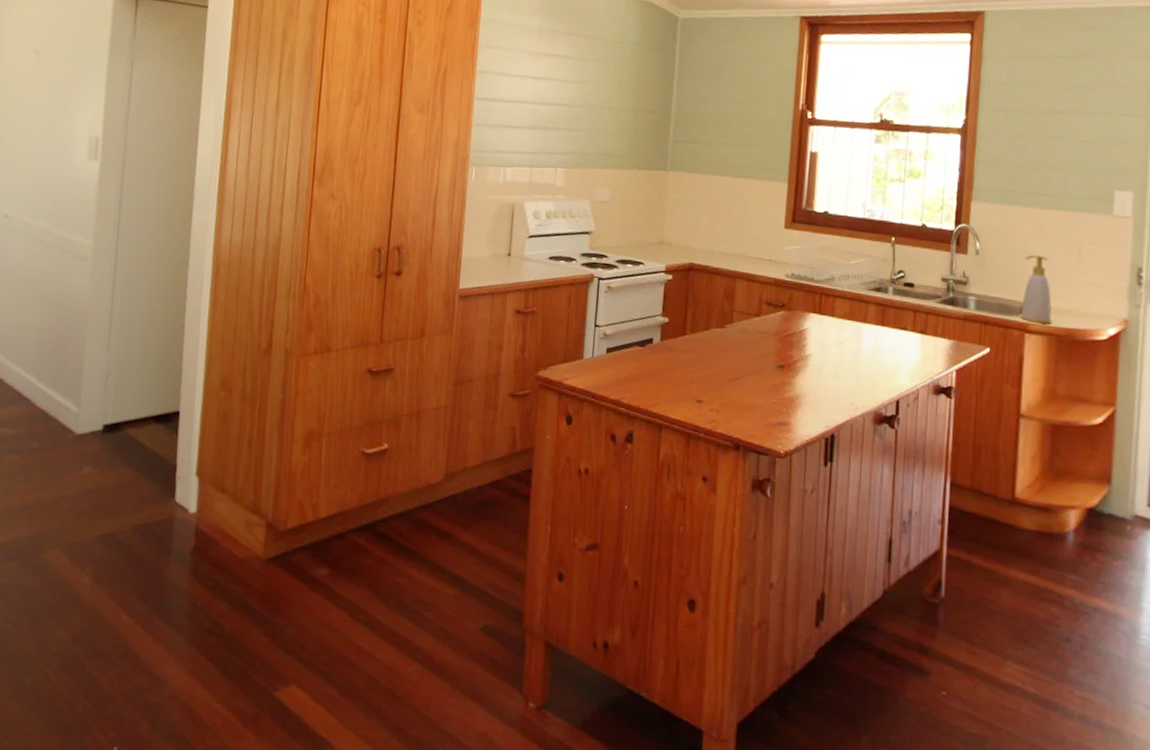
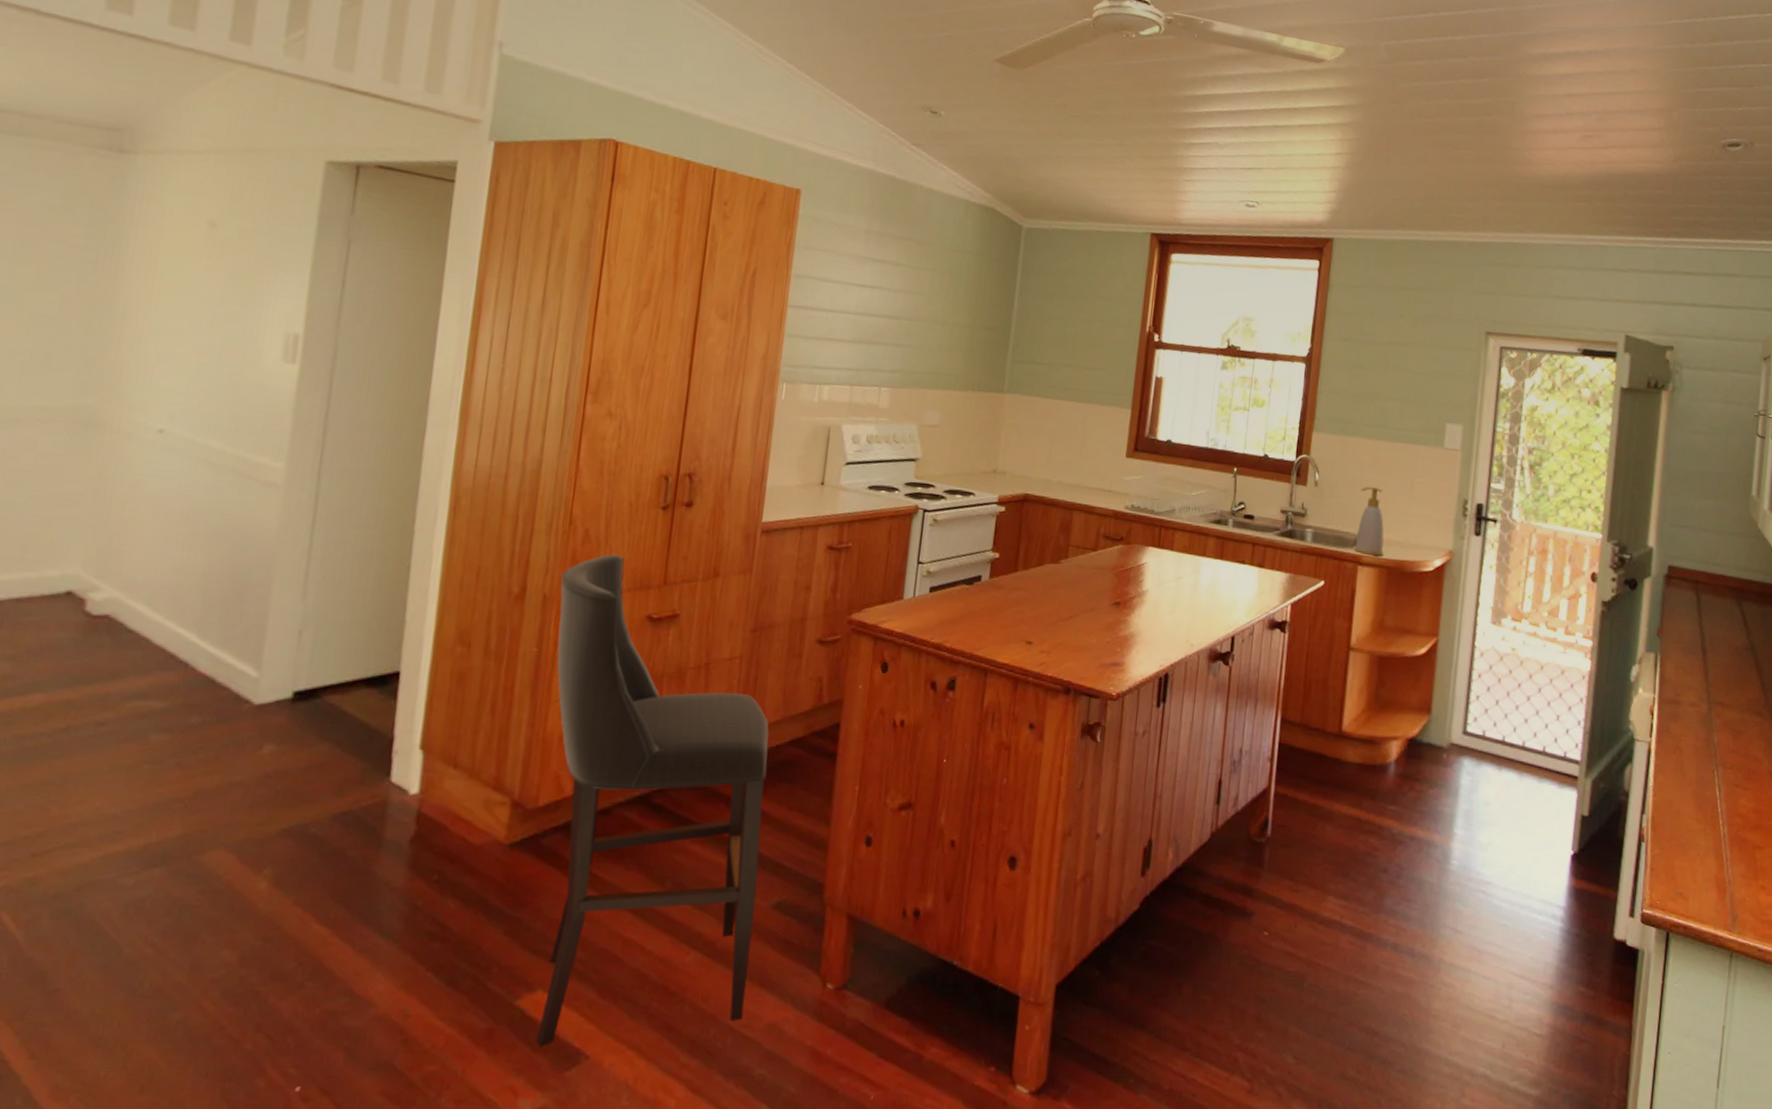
bar stool: none [292,316,472,733] -> present [536,554,769,1046]

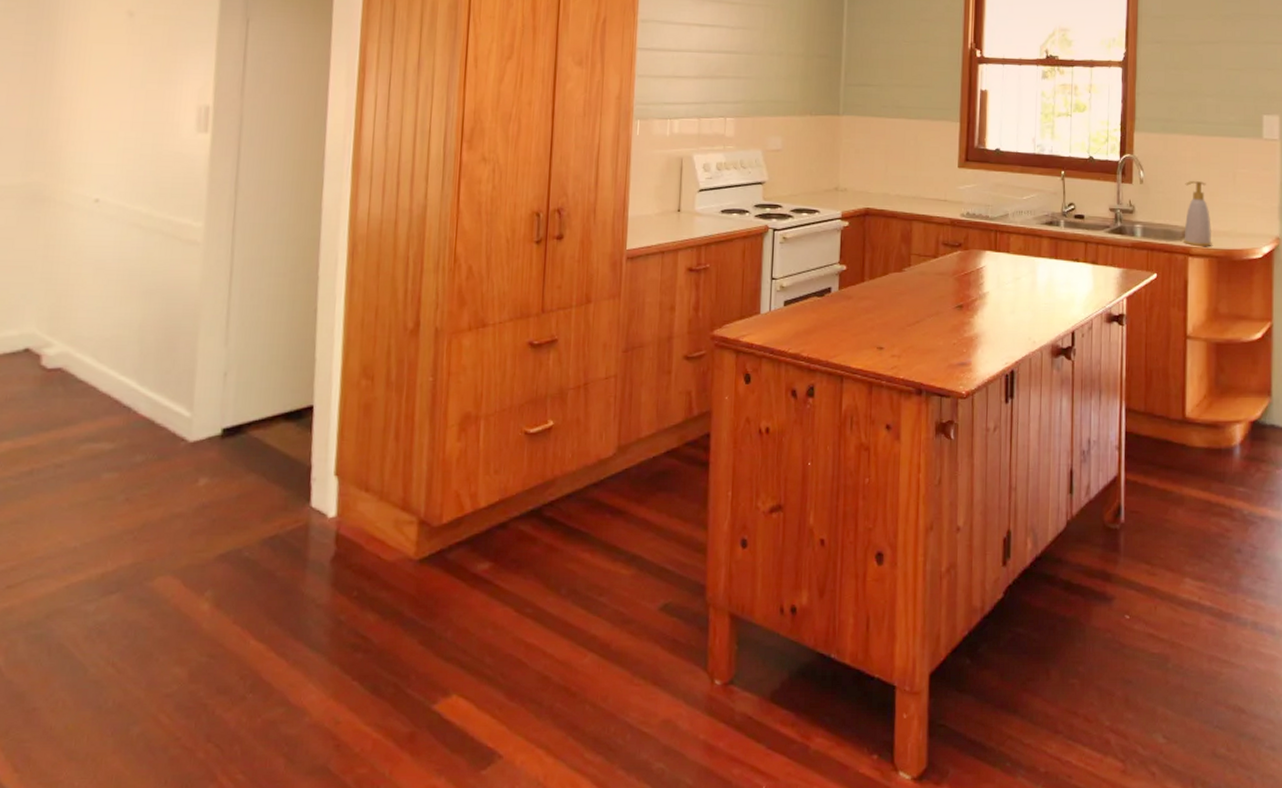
bar stool: present [536,554,769,1046] -> none [449,287,646,747]

